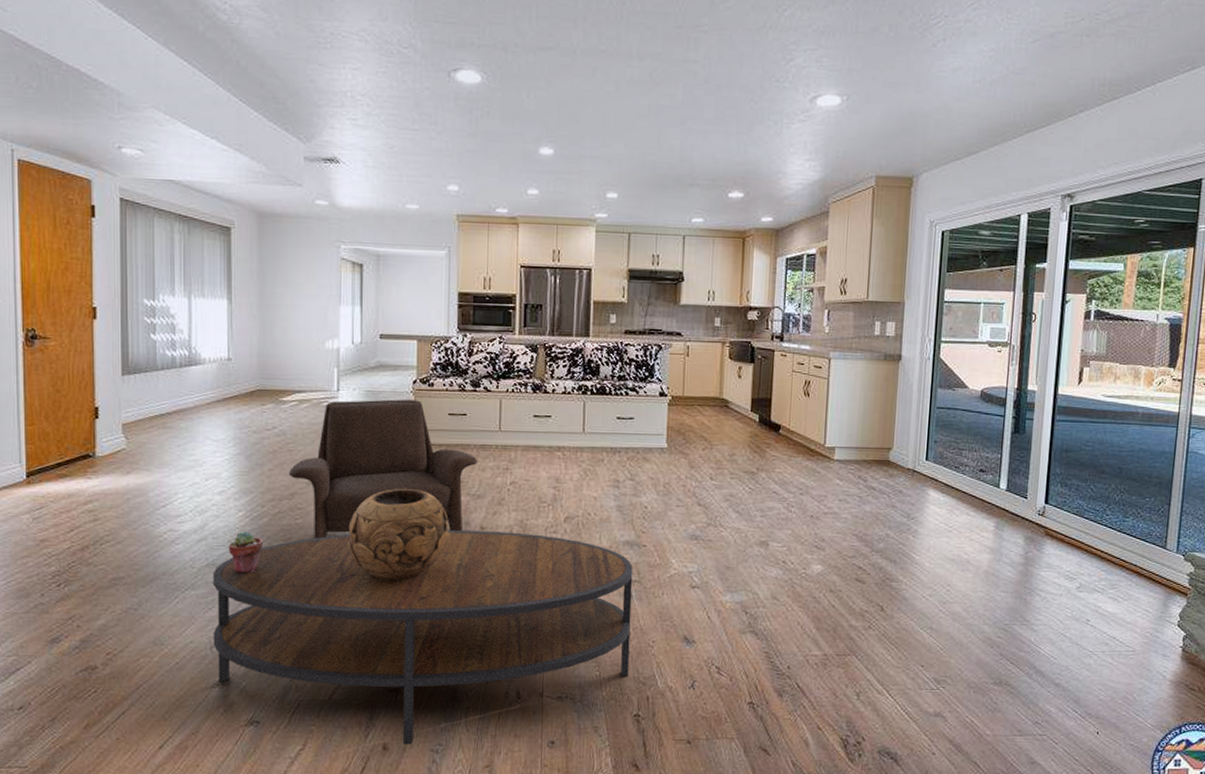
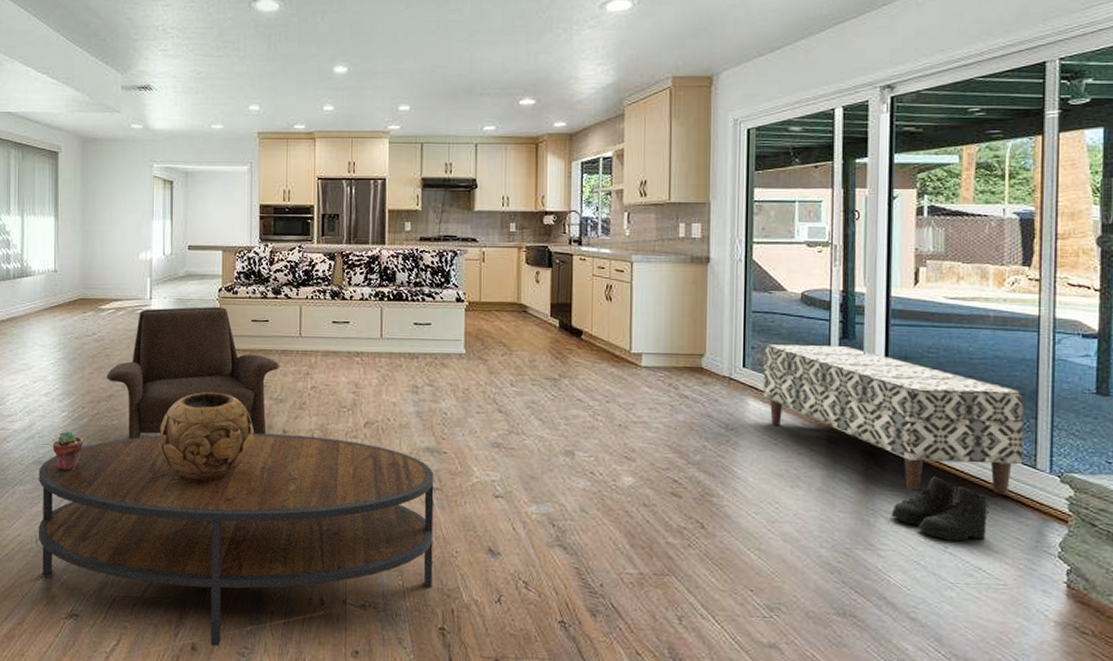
bench: none [942,438,1161,573] -> present [763,344,1025,495]
boots: none [1045,557,1126,615] -> present [892,475,989,542]

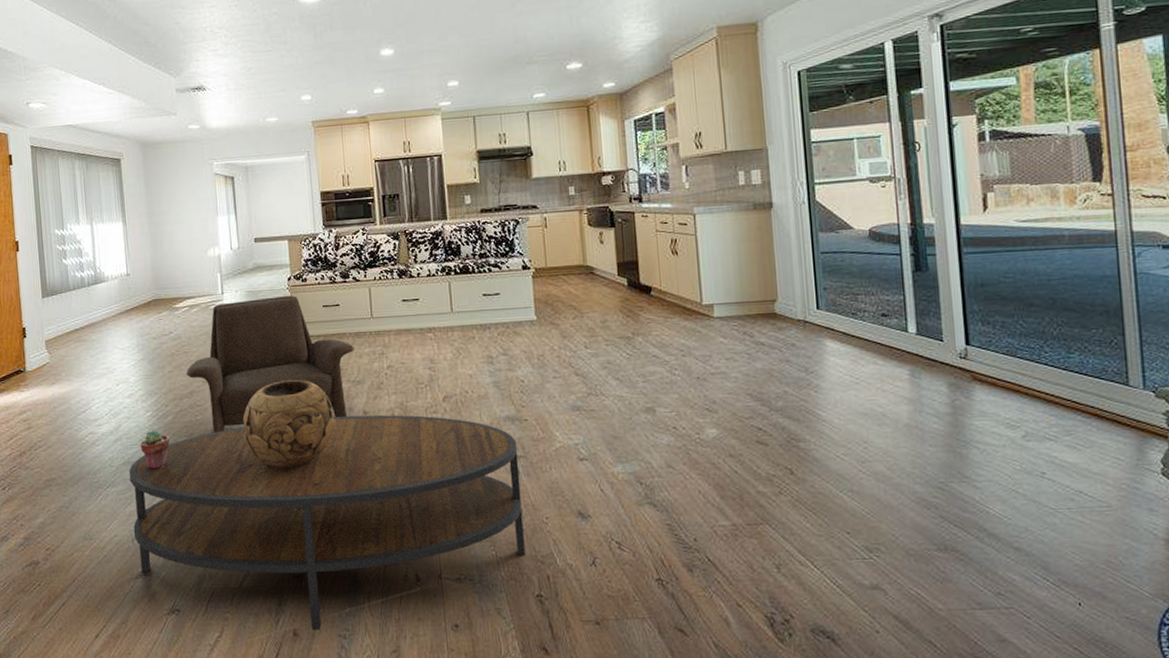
bench: present [763,344,1025,495] -> none [837,279,1115,420]
boots: present [892,475,989,542] -> none [984,401,1084,466]

